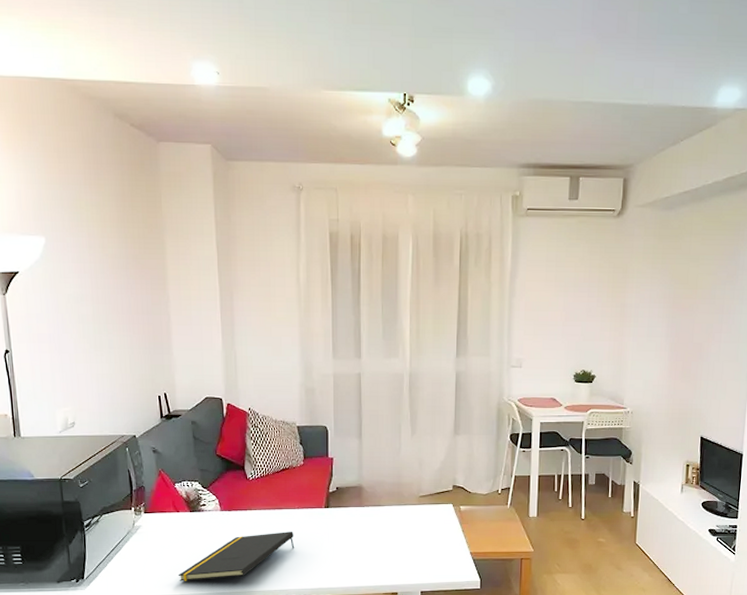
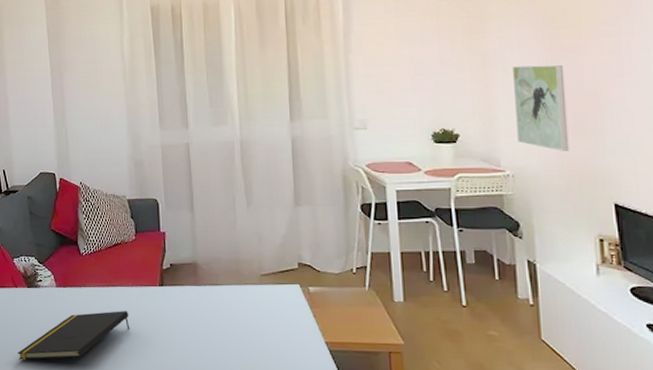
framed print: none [639,319,681,393] -> present [513,64,570,151]

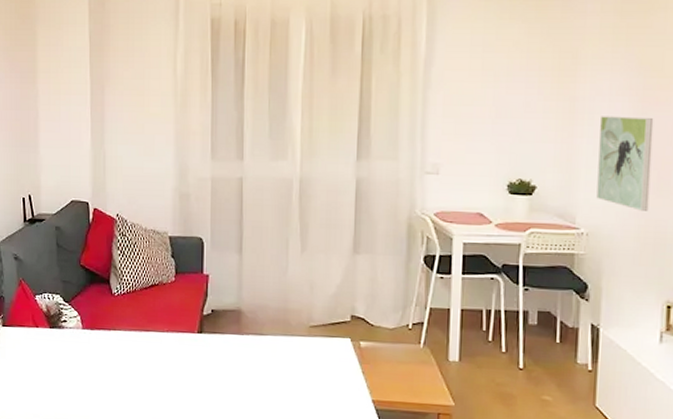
notepad: present [17,311,130,360] -> none [34,358,162,407]

